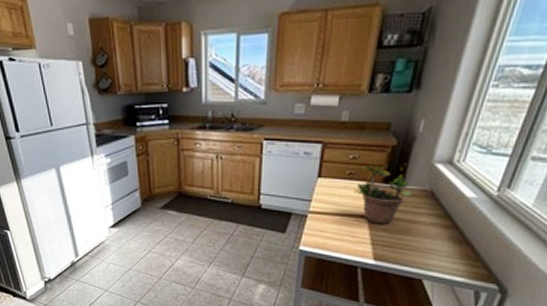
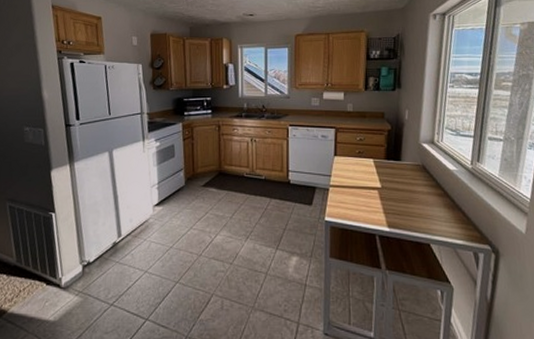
potted plant: present [354,160,413,224] -> none [364,141,409,194]

